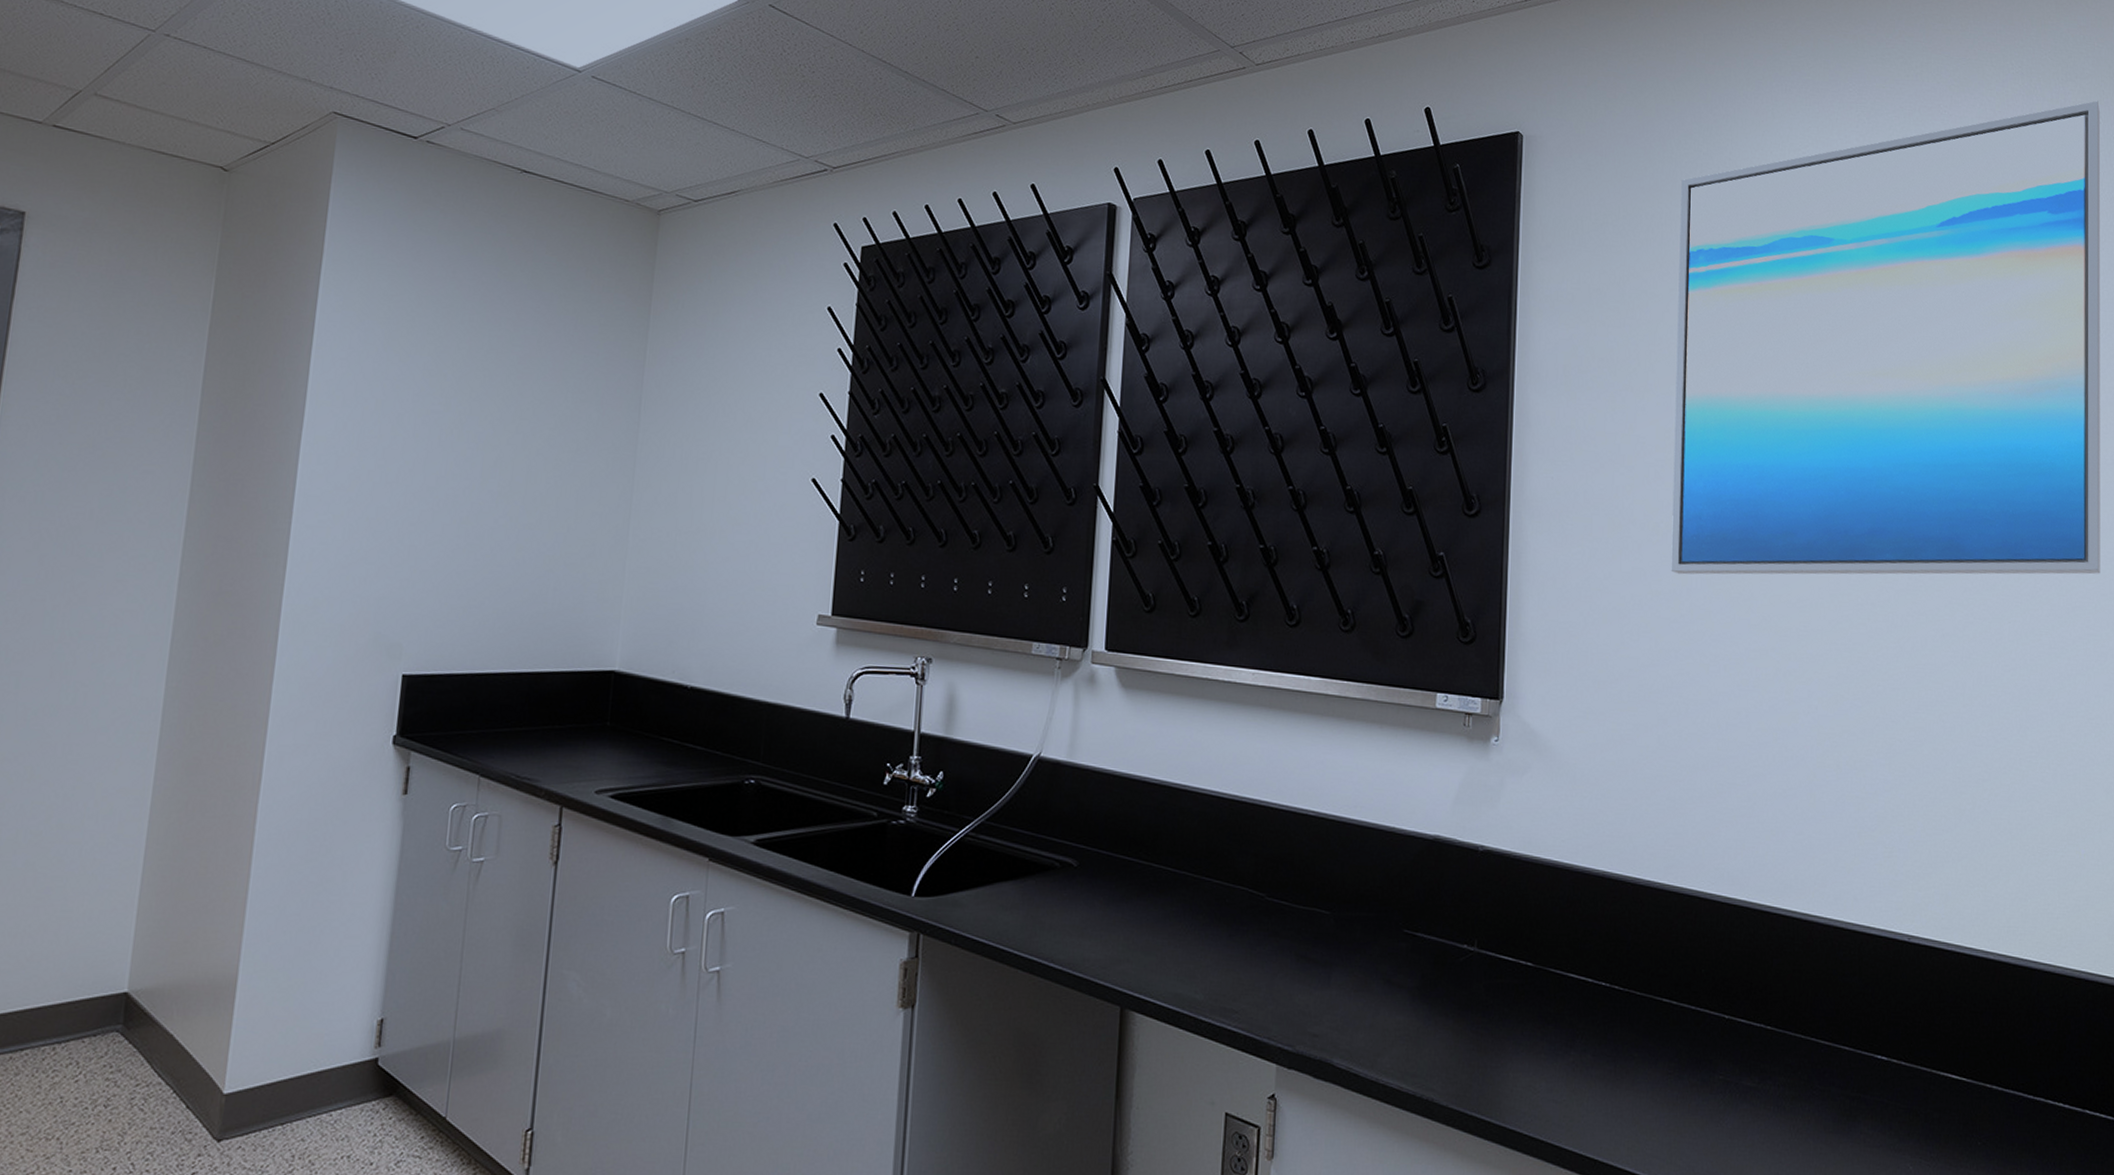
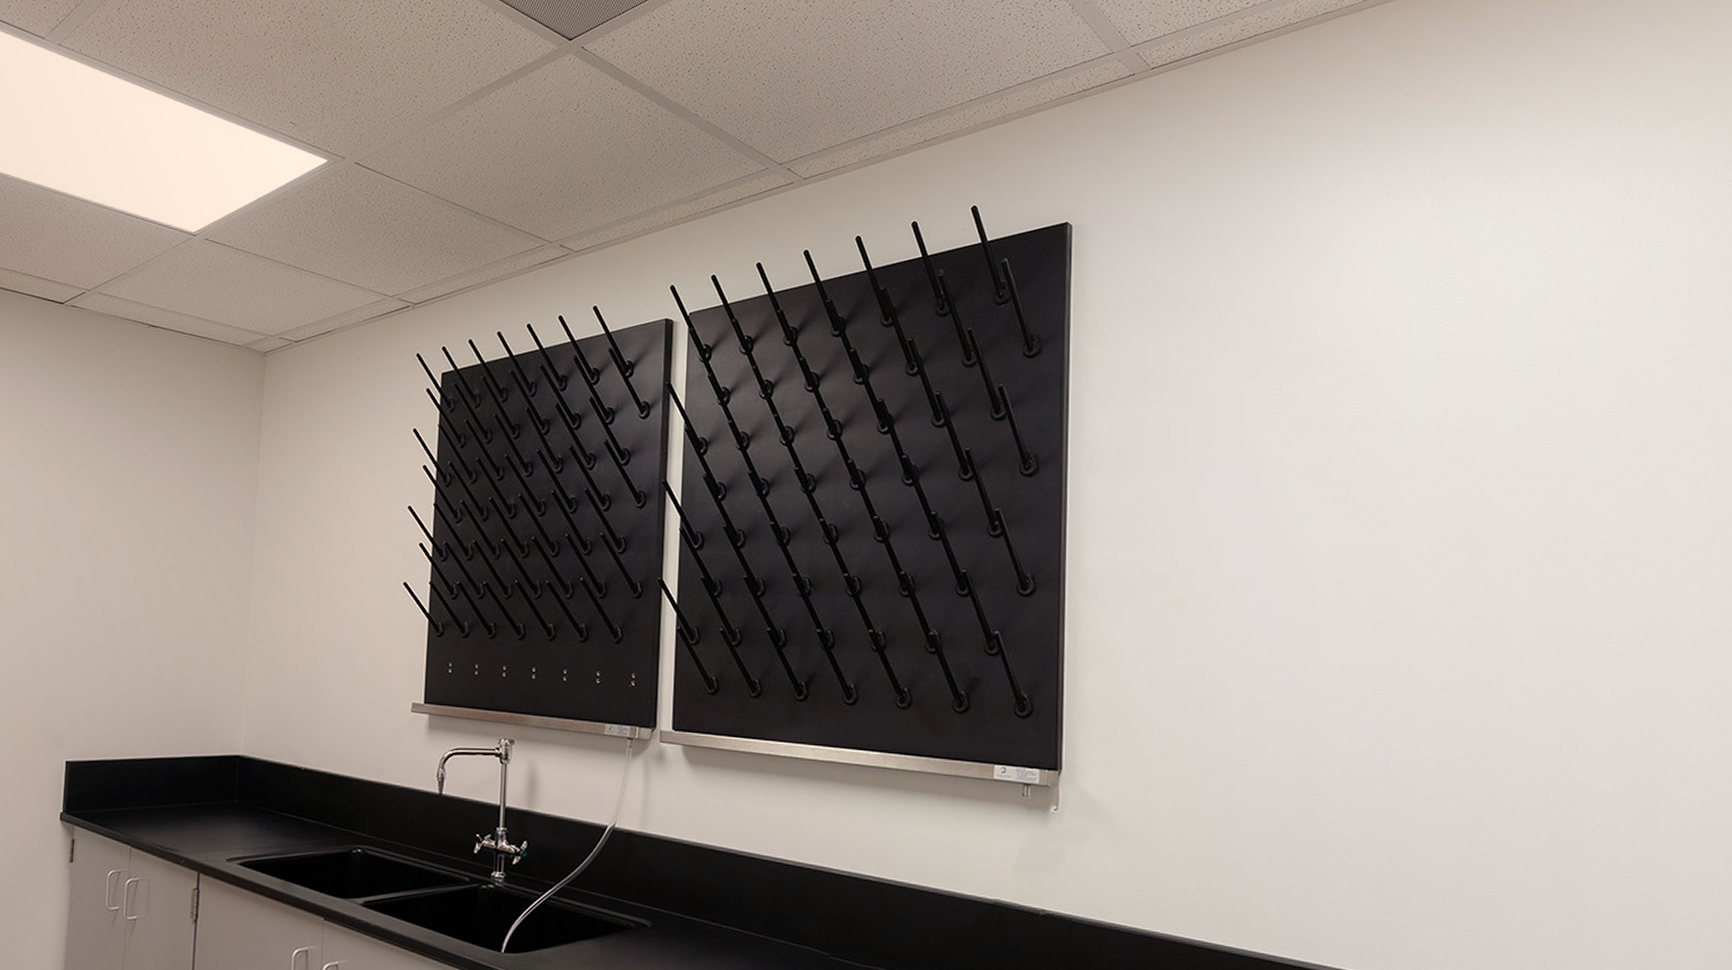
wall art: present [1671,100,2101,575] -> none [1234,142,1717,646]

